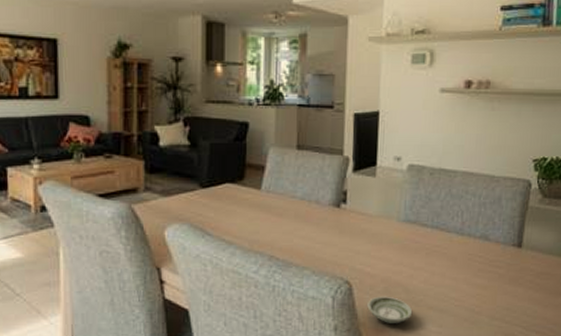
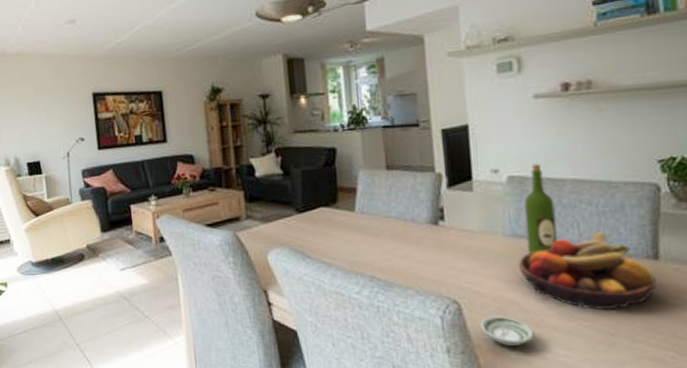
fruit bowl: none [408,220,518,291] -> present [519,231,657,310]
wine bottle: none [417,154,445,238] -> present [524,163,557,253]

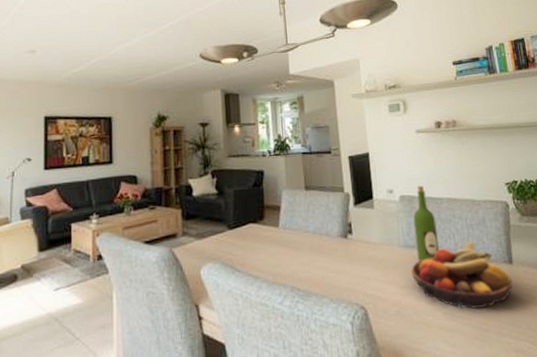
saucer: present [480,316,534,346] -> none [383,318,426,346]

